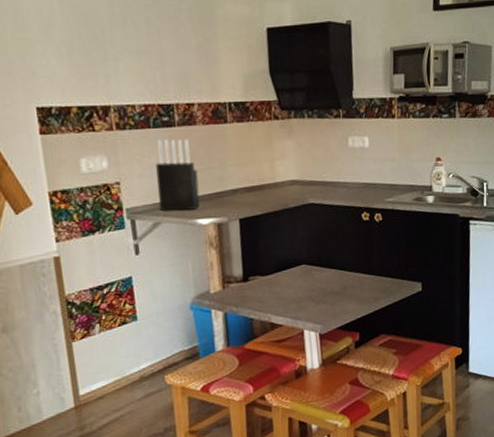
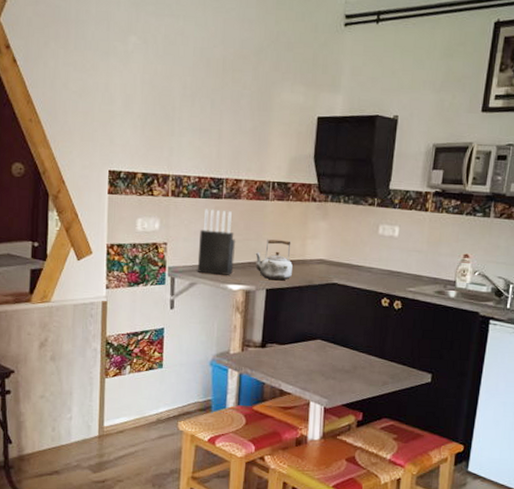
kettle: none [221,164,265,209] -> present [255,239,293,281]

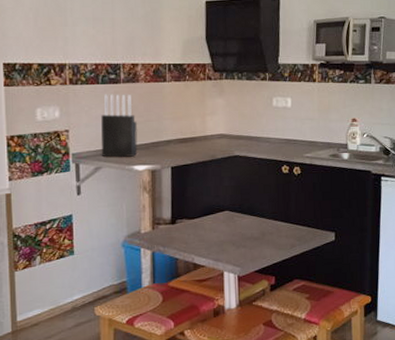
kettle: present [255,239,293,281] -> none [157,119,195,158]

